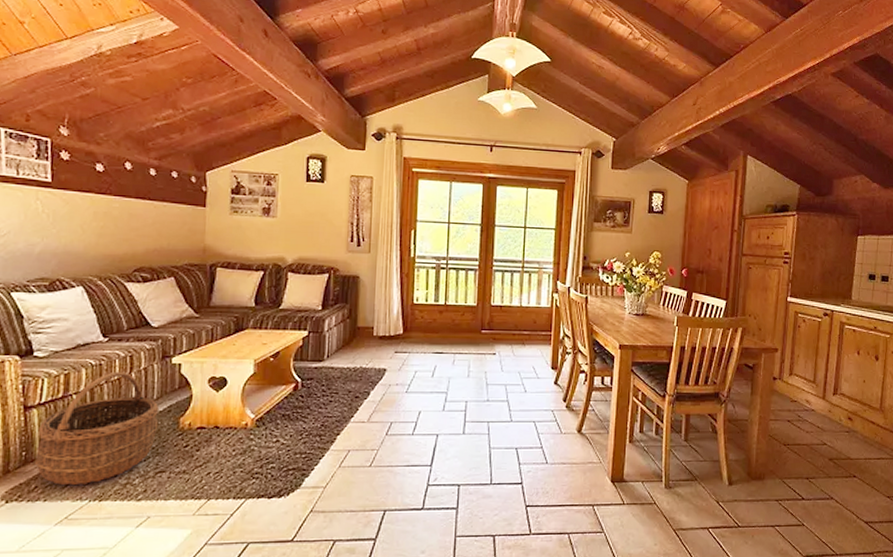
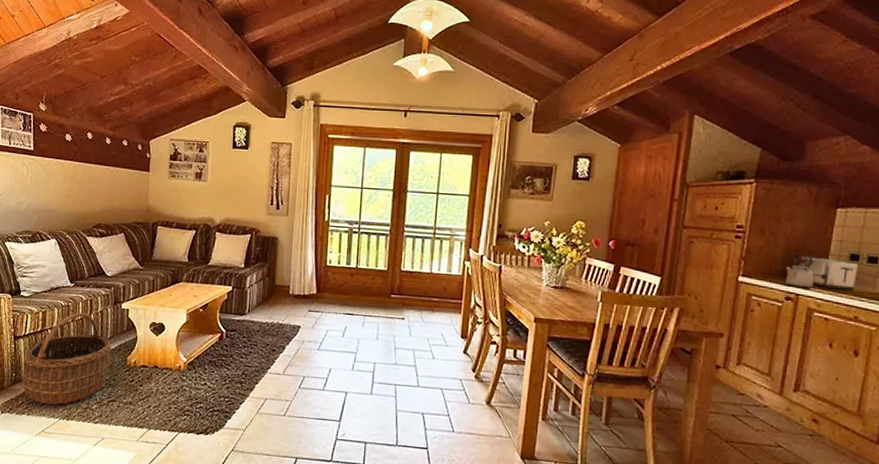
kettle: none [822,275,844,306] -> present [784,253,814,289]
toaster: none [831,278,876,305] -> present [798,256,859,291]

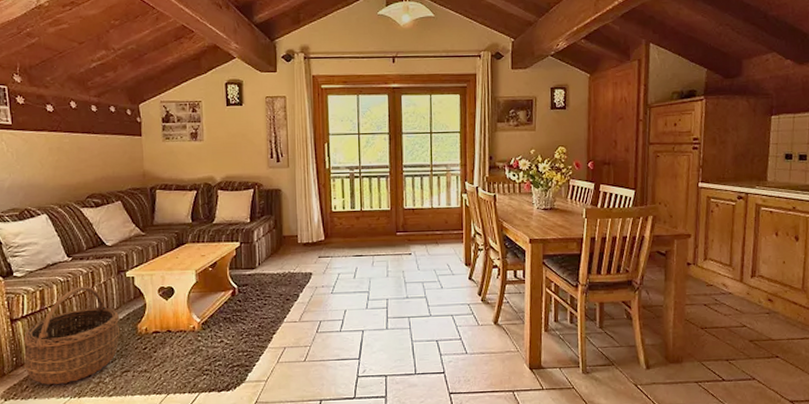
kettle: present [784,253,814,289] -> none [735,157,759,188]
toaster: present [798,256,859,291] -> none [745,159,793,186]

